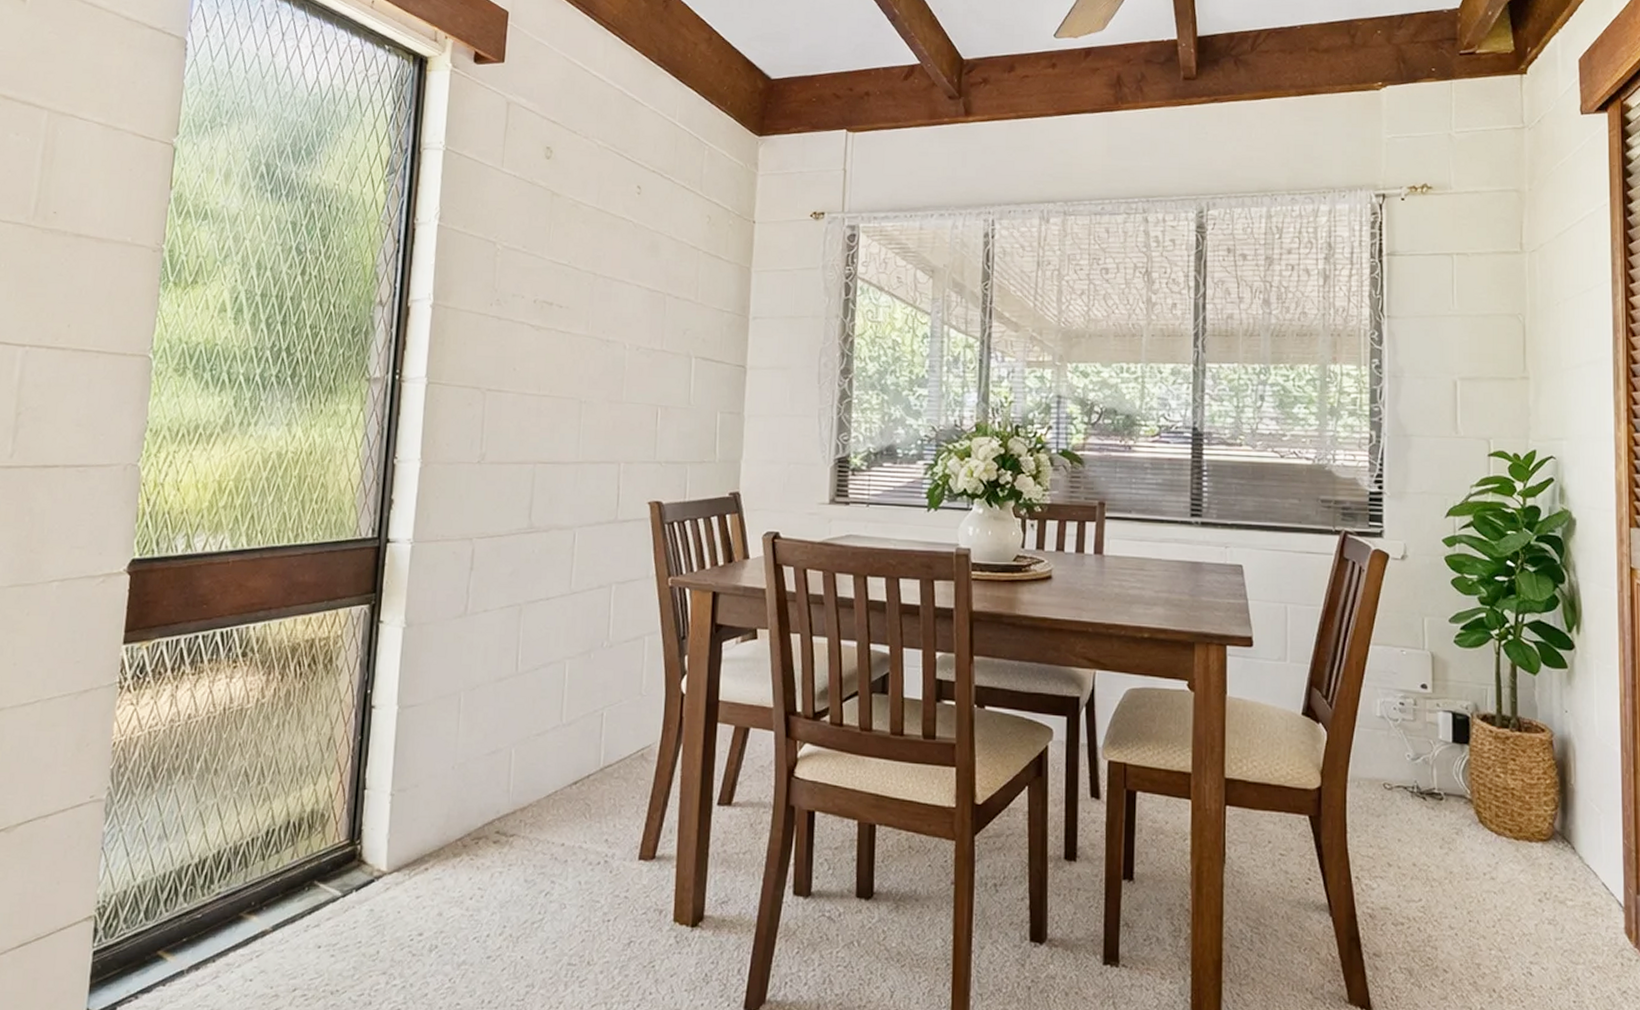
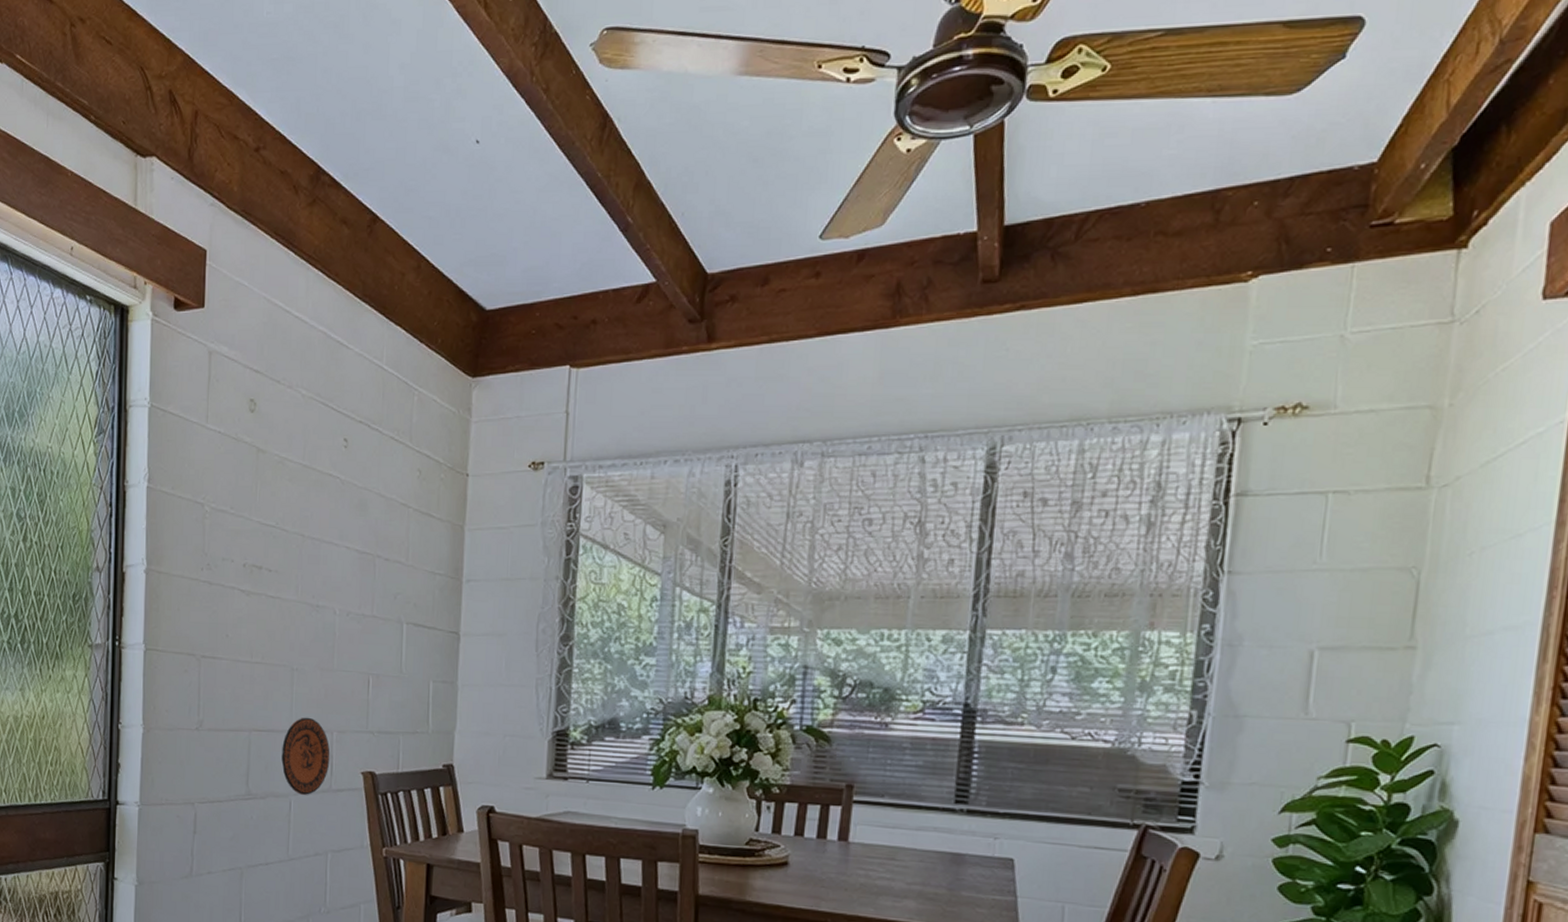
decorative plate: none [566,448,617,527] -> present [281,717,330,795]

